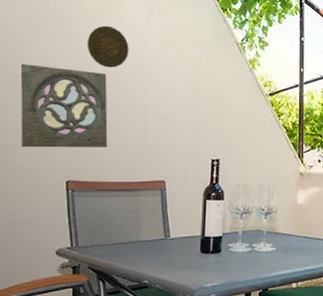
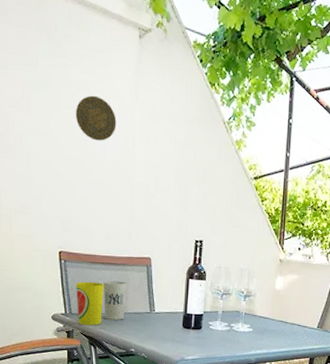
wall ornament: present [20,63,108,148] -> none [12,131,97,221]
cup: none [84,210,115,259] -> present [76,281,105,326]
cup: none [114,207,140,251] -> present [103,280,127,321]

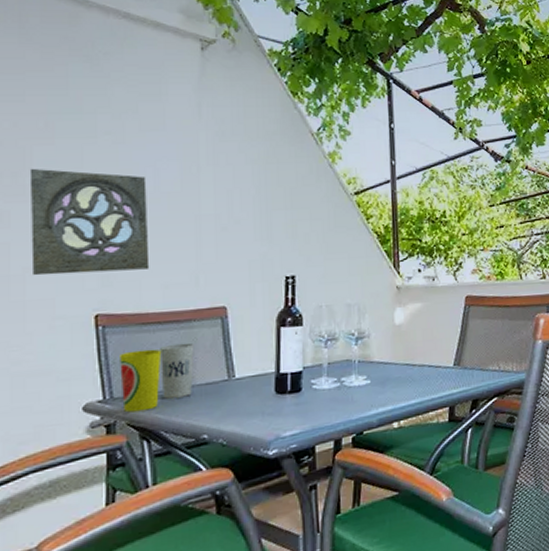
wall ornament: none [12,131,97,221] -> present [29,168,150,276]
decorative plate: present [75,95,117,141] -> none [118,117,175,169]

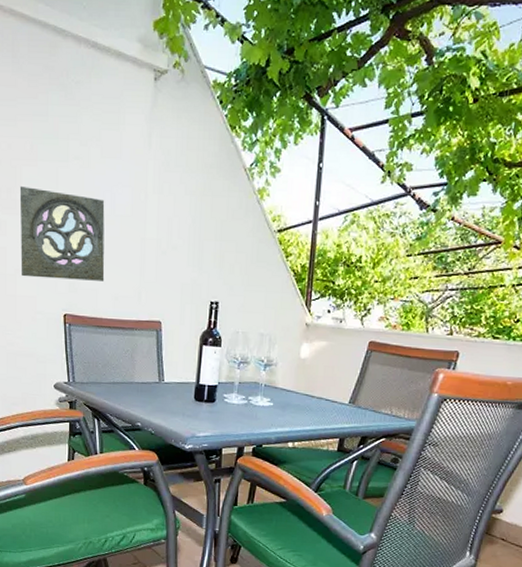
cup: present [120,349,162,413] -> none [80,347,111,396]
cup: present [160,342,195,400] -> none [109,346,135,391]

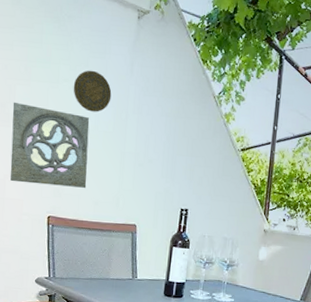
decorative plate: none [85,144,128,194] -> present [73,70,112,112]

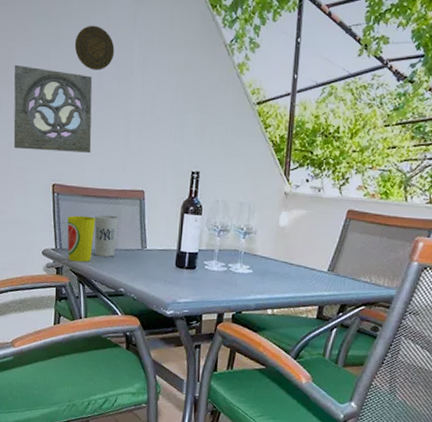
cup: none [60,246,89,291] -> present [67,215,96,262]
cup: none [87,246,112,286] -> present [94,214,119,258]

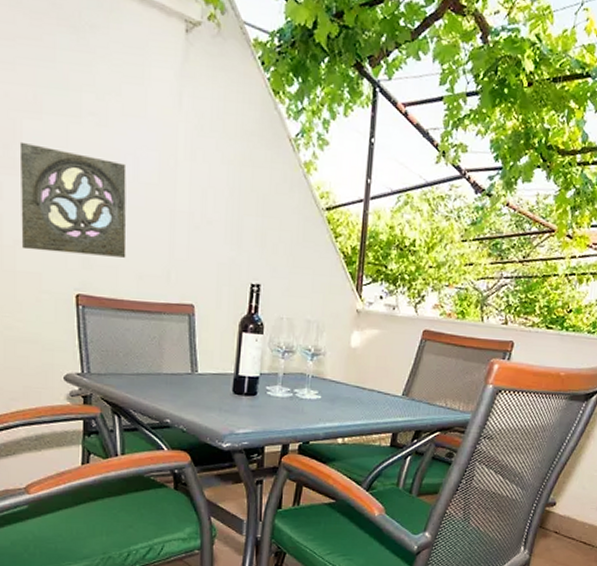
cup: present [67,215,96,262] -> none [96,333,134,389]
decorative plate: present [74,25,115,70] -> none [101,100,155,158]
cup: present [94,214,119,258] -> none [132,332,163,383]

